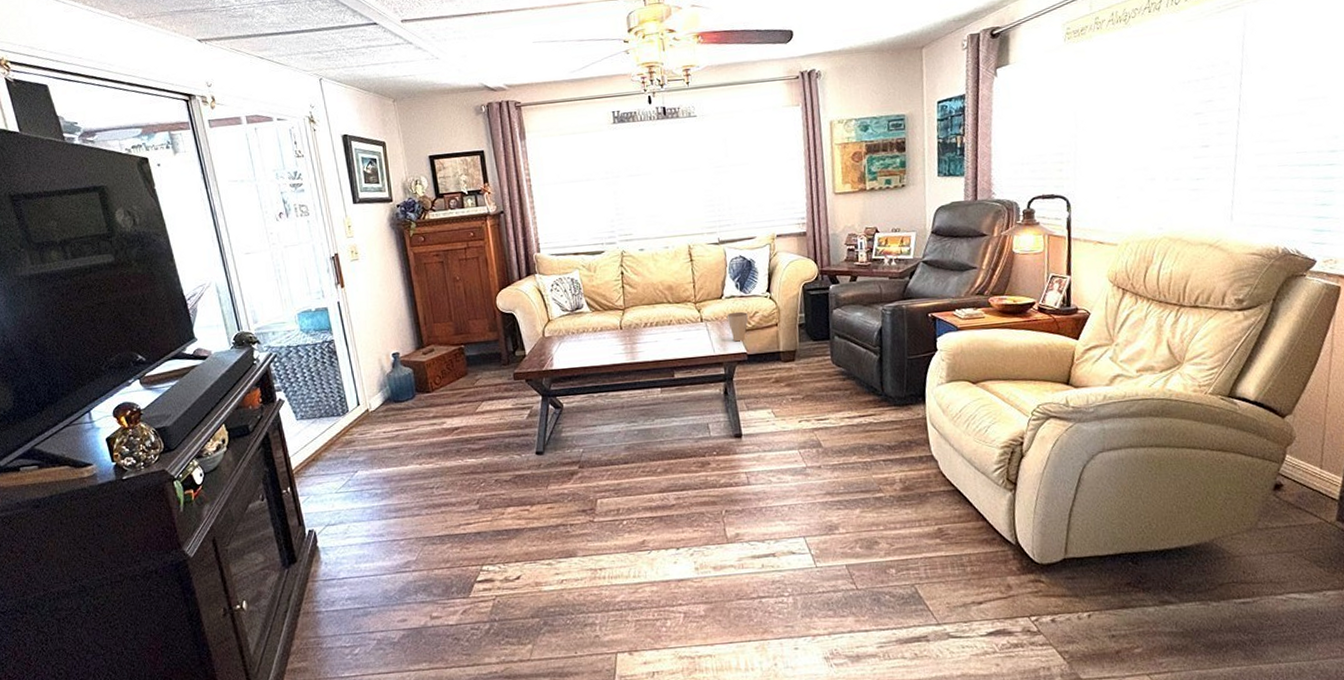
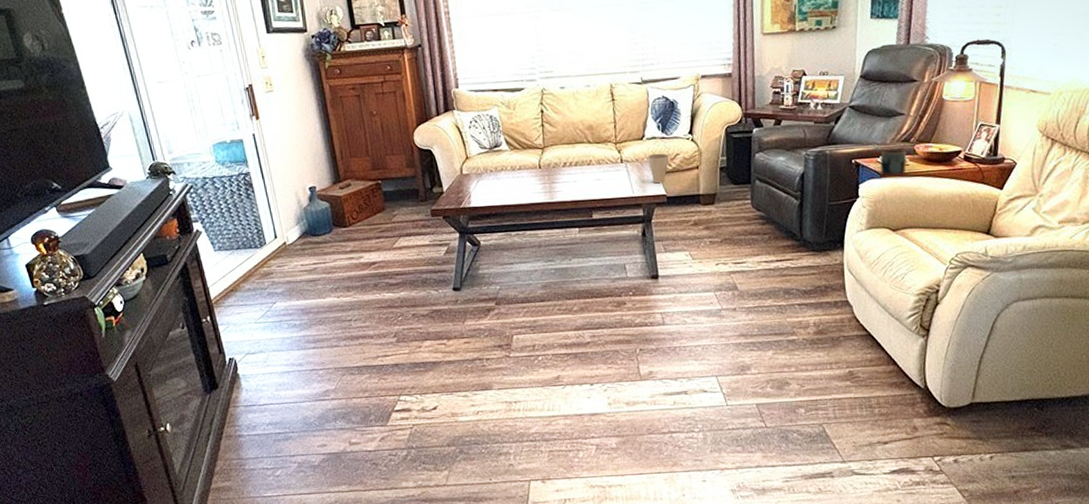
mug: none [955,302,983,329] -> present [880,149,907,176]

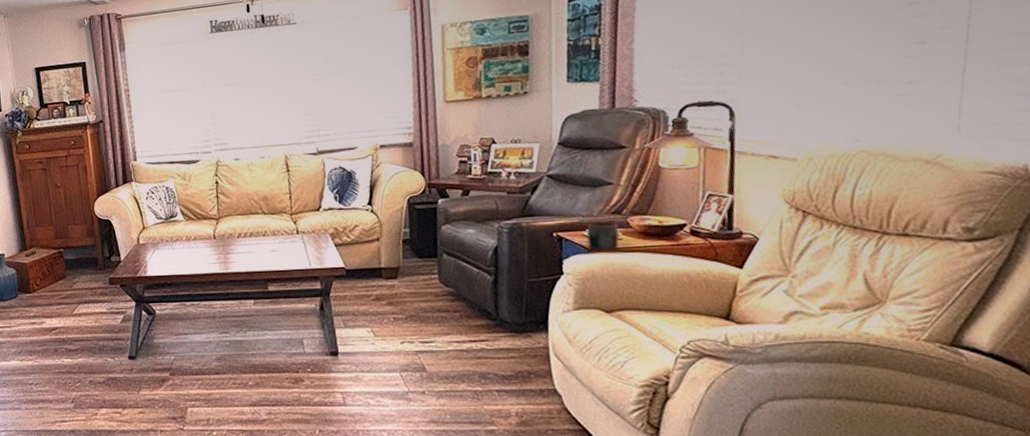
cup: present [647,153,669,184] -> none [324,224,347,256]

